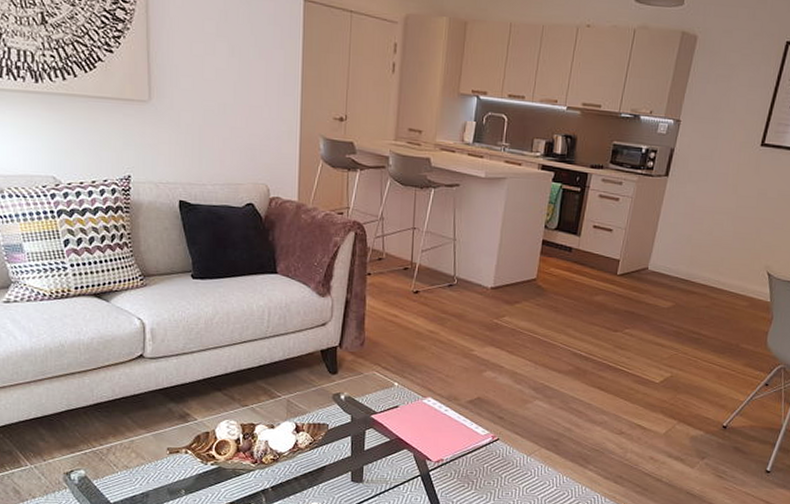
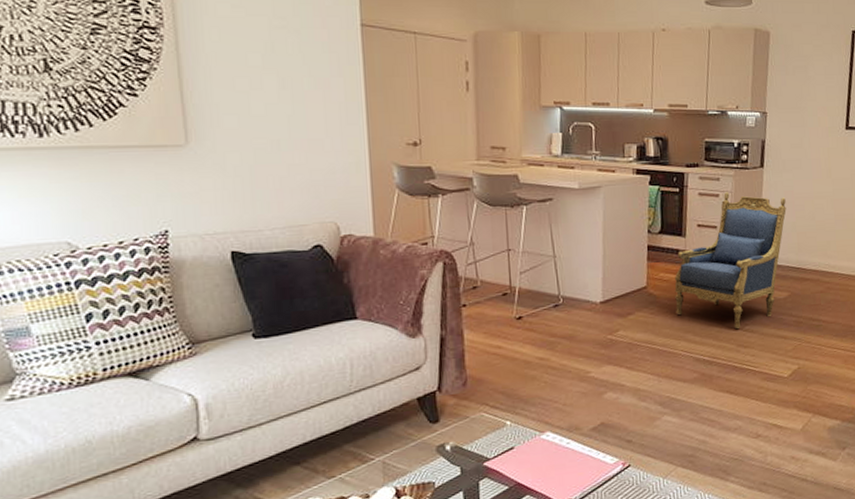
armchair: none [561,197,686,331] -> present [674,192,787,330]

